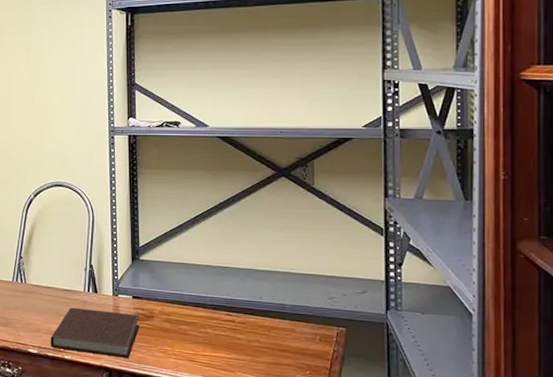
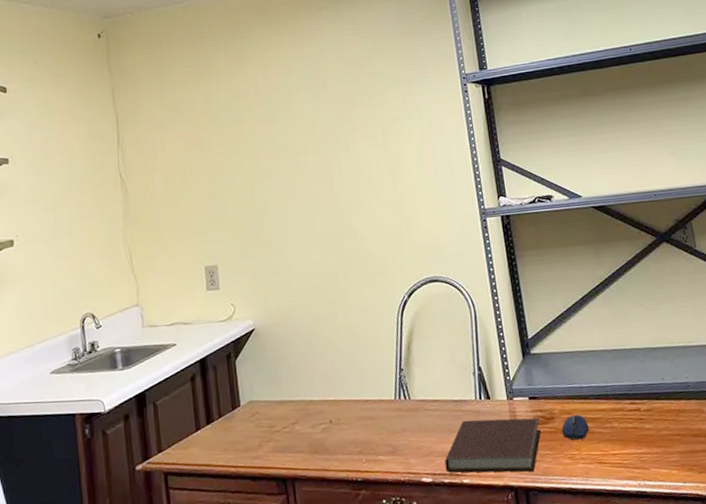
computer mouse: none [159,317,184,339] -> present [561,414,589,440]

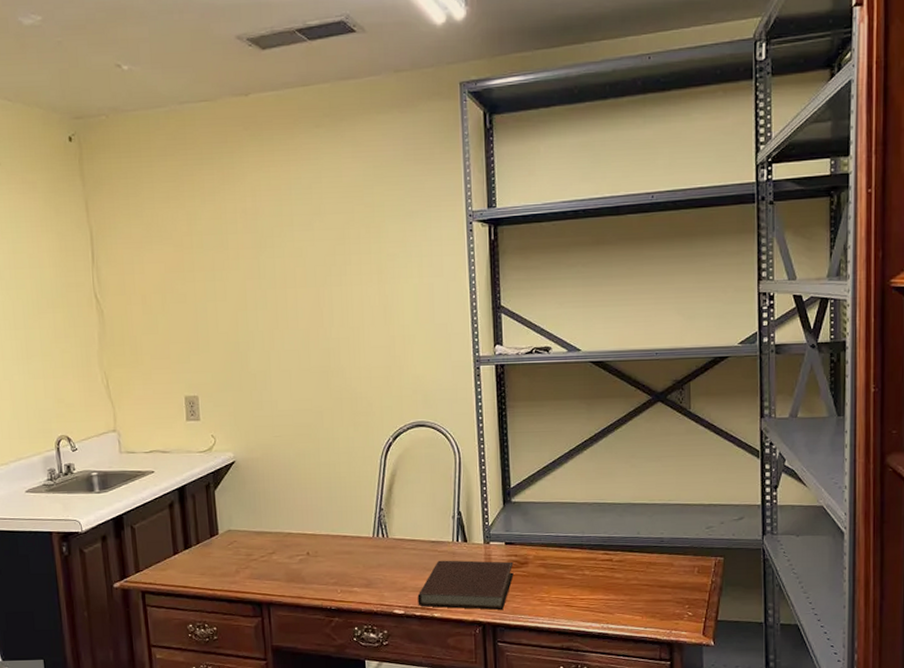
computer mouse: present [561,414,589,440] -> none [534,561,561,584]

